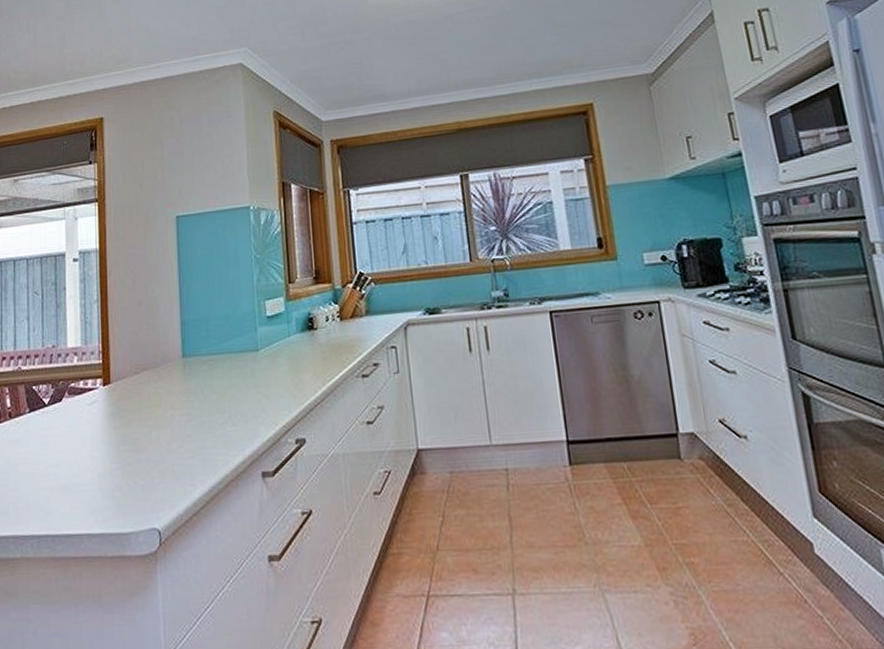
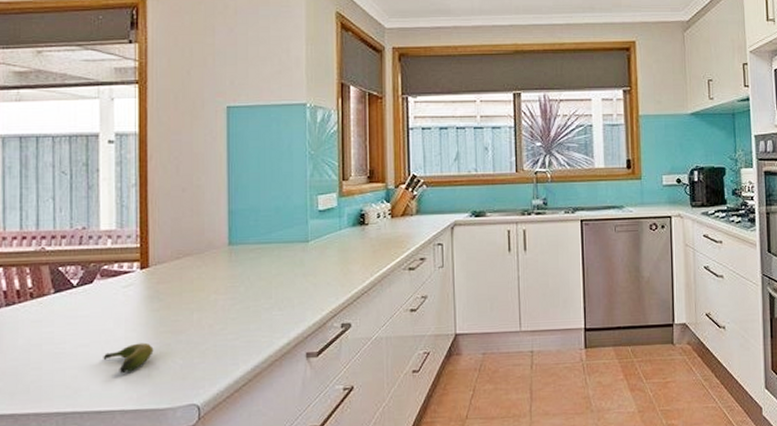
banana: none [71,462,117,495] -> present [103,342,154,374]

